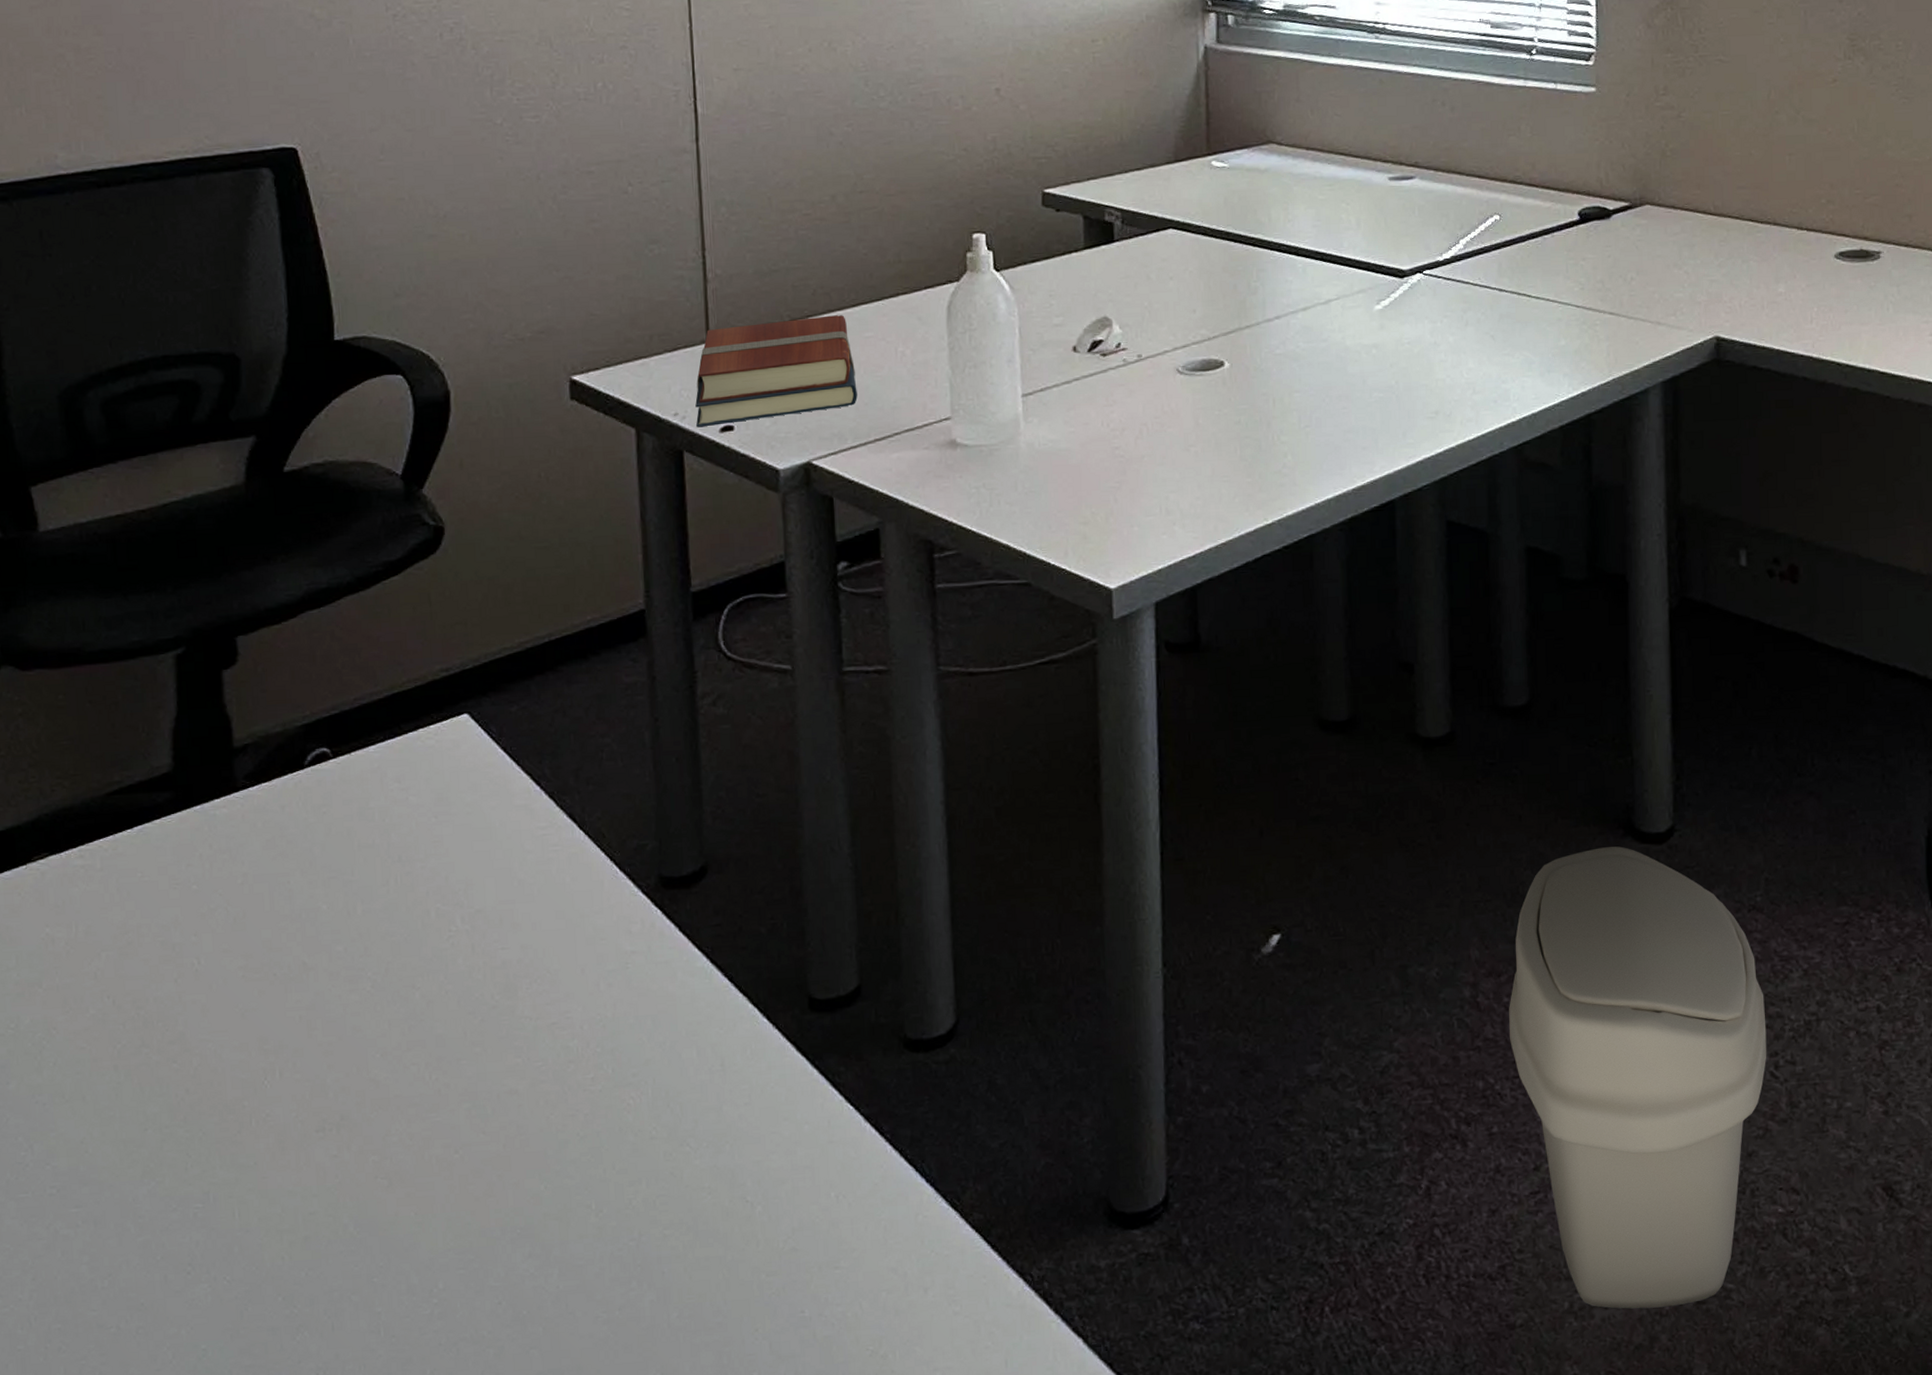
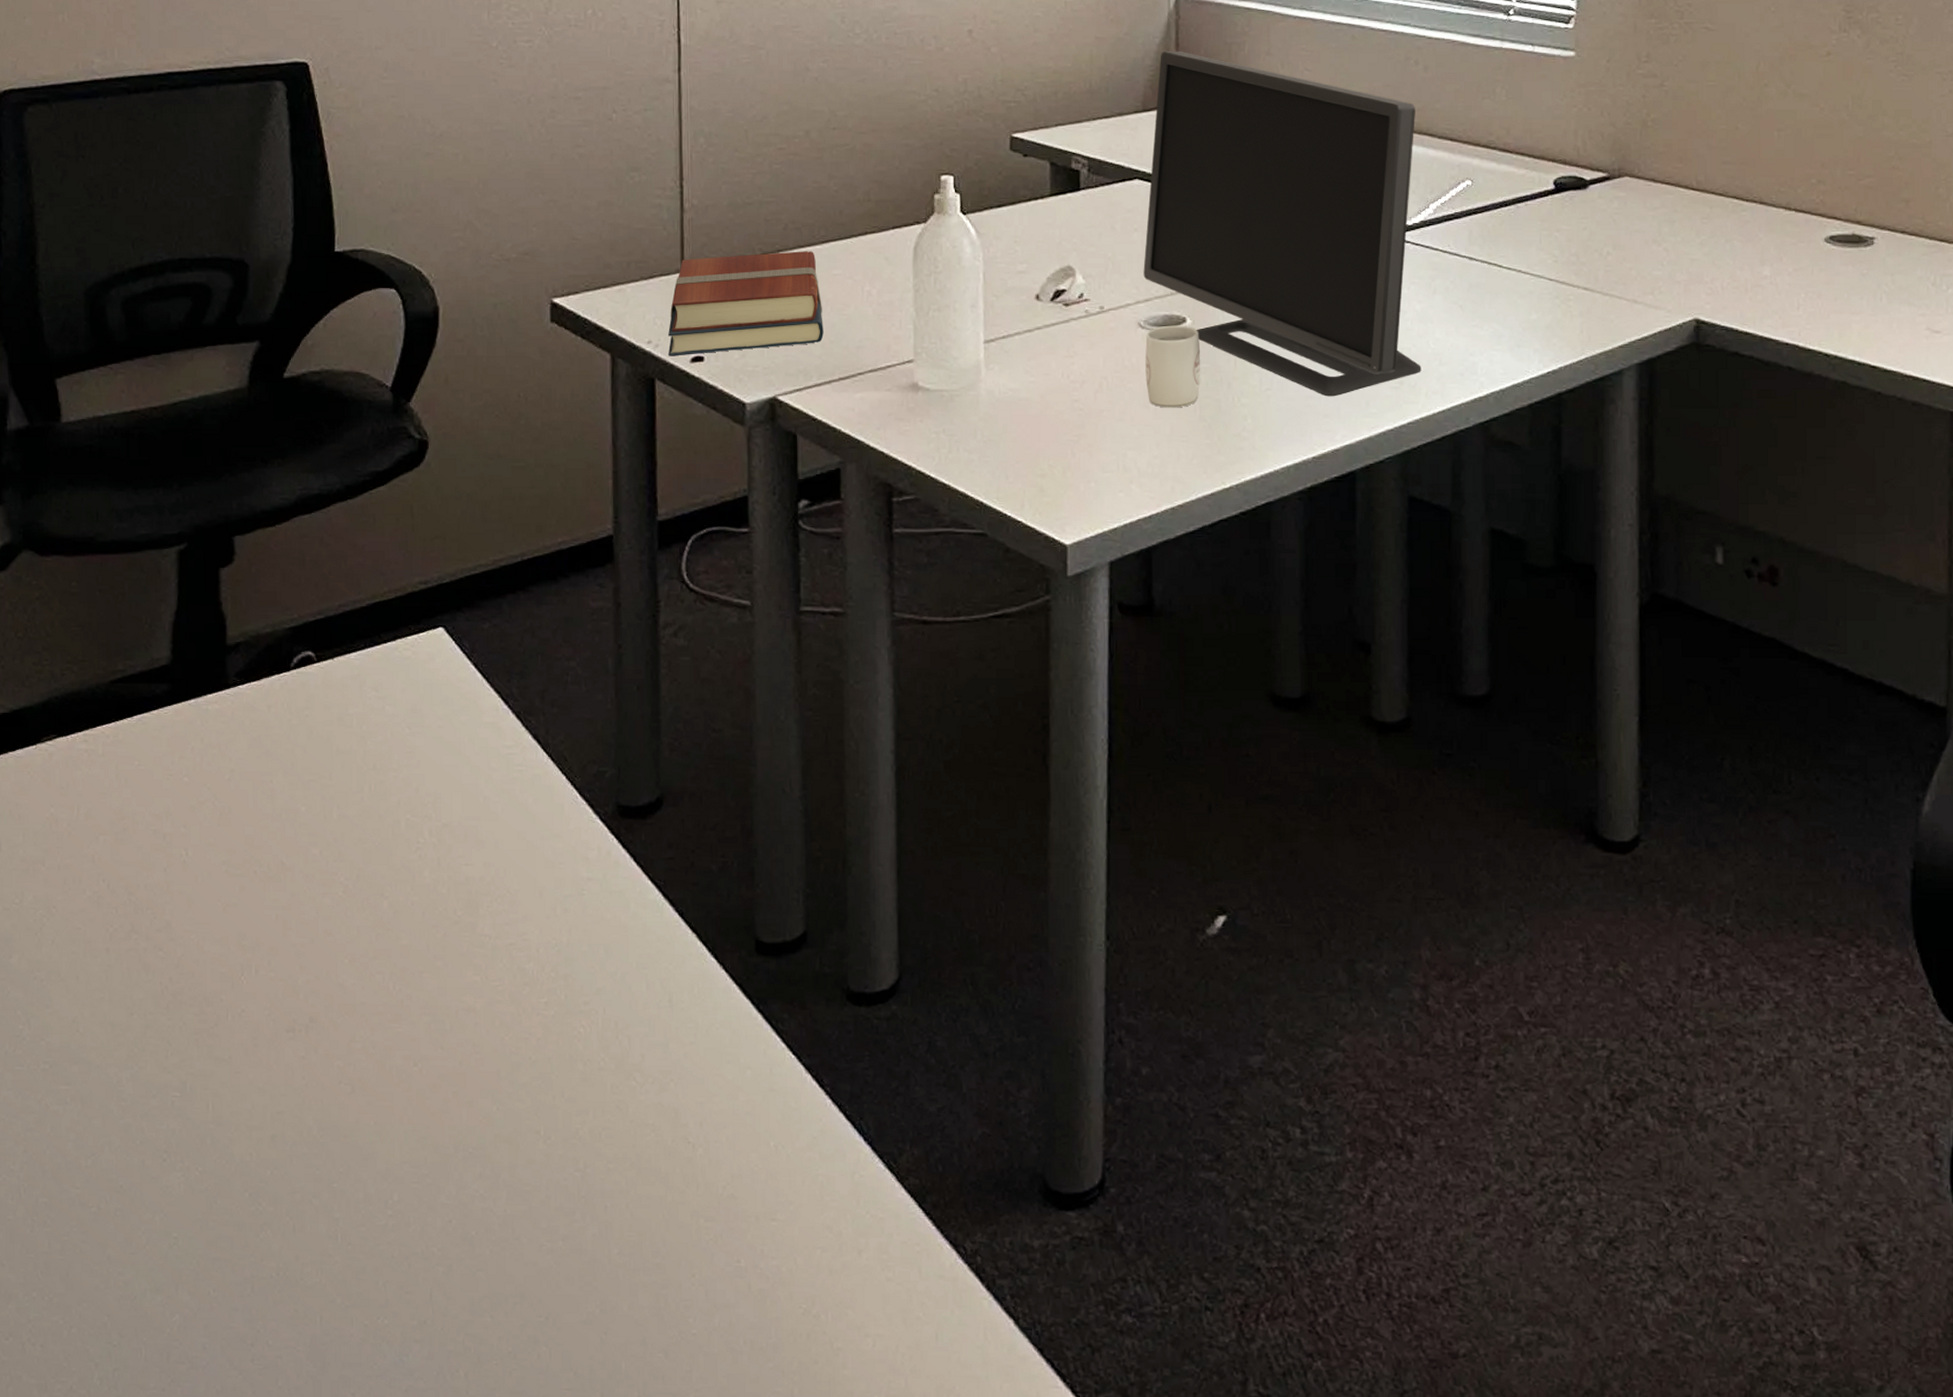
monitor: none [1180,101,1456,430] -> present [1143,50,1421,397]
mug: none [1184,369,1241,450] -> present [1145,325,1201,408]
trash bin: present [1509,846,1767,1309] -> none [1460,852,1734,1352]

